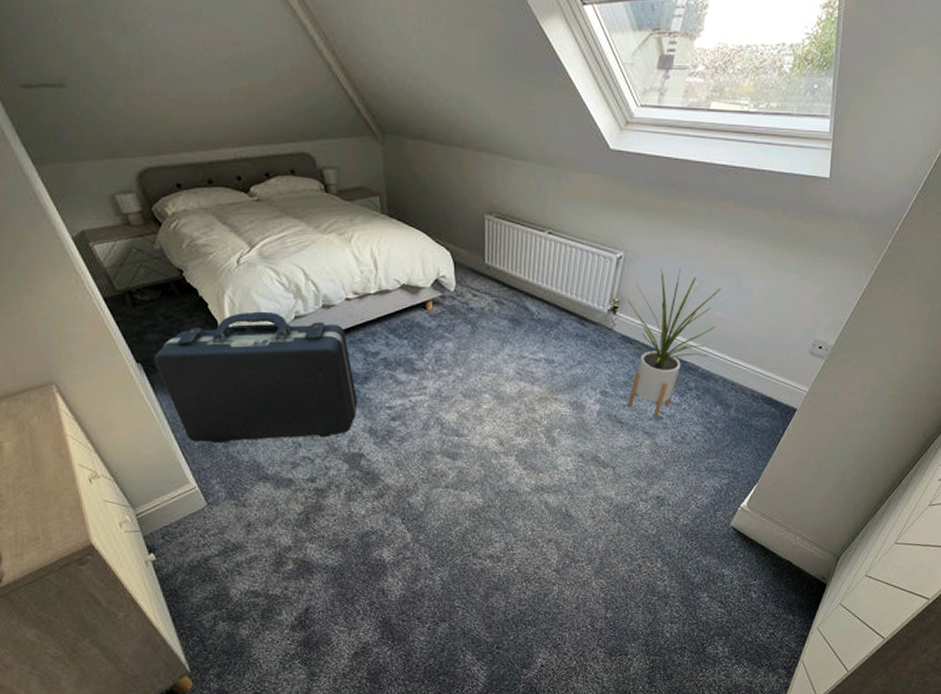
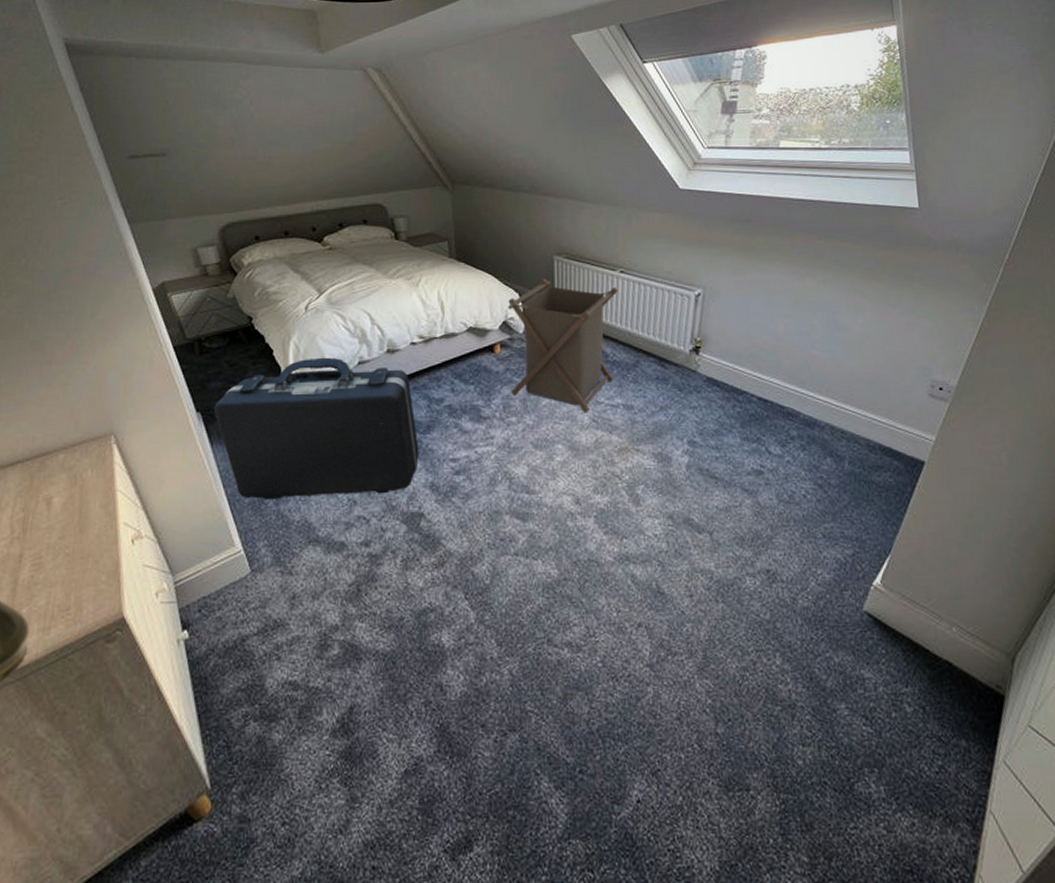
laundry basket: none [440,238,546,366] -> present [508,279,618,413]
house plant: present [627,267,722,419] -> none [711,303,816,474]

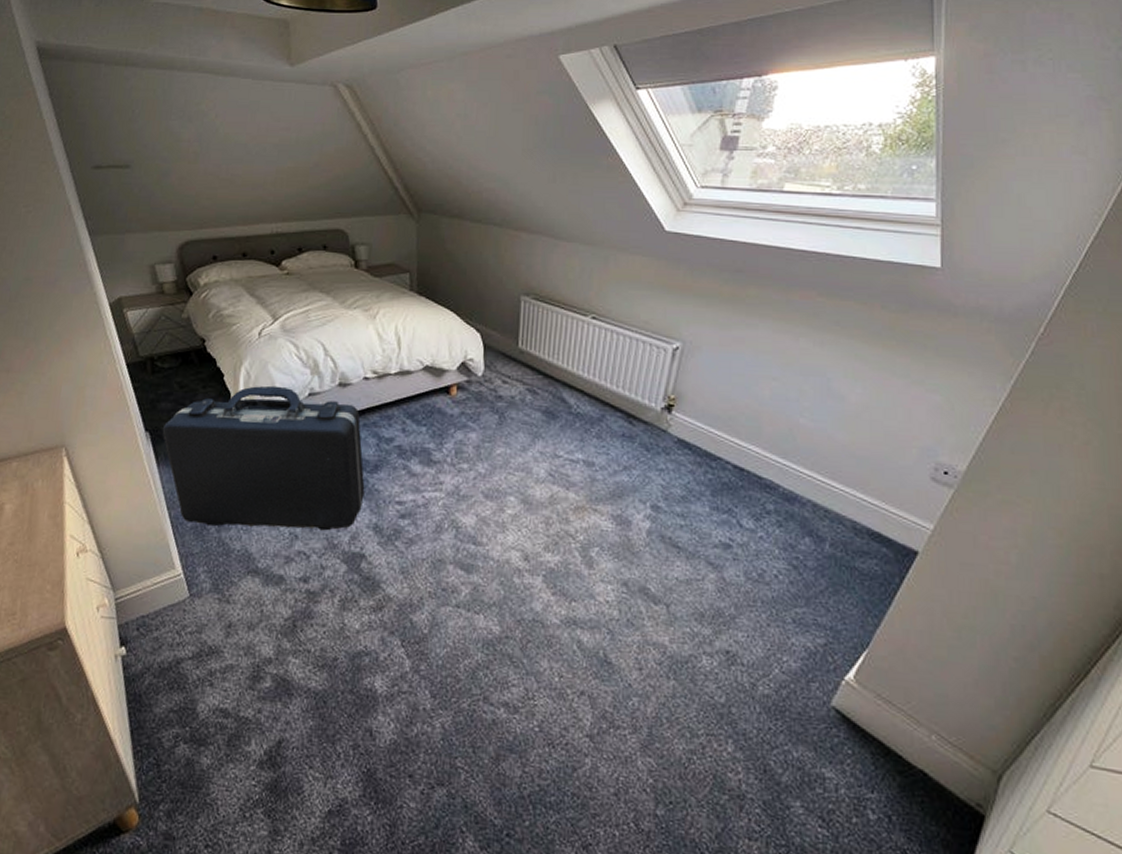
laundry basket: present [508,279,618,413] -> none [465,320,588,466]

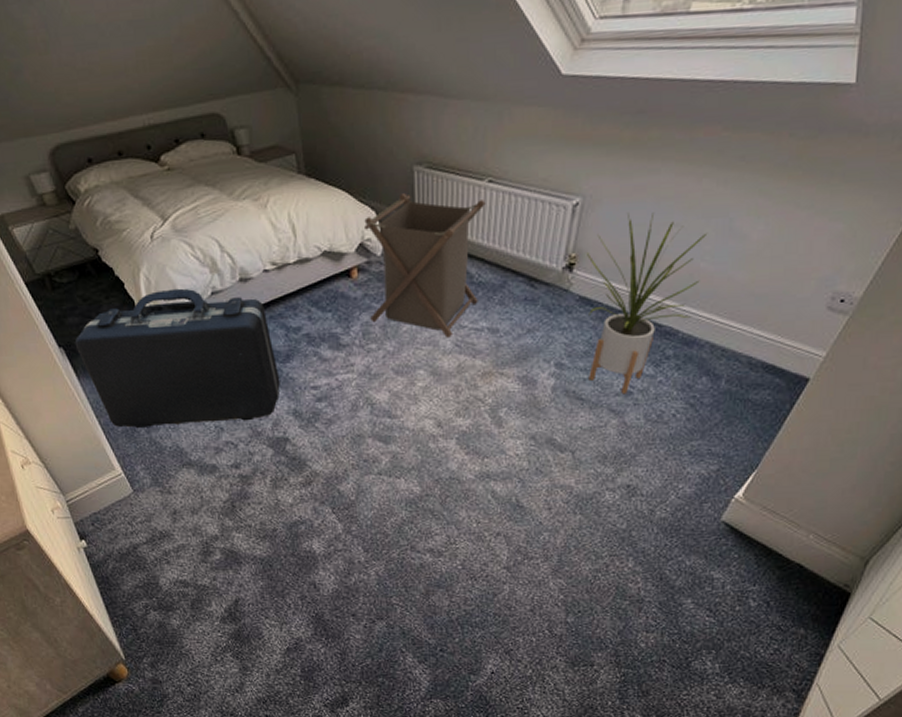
laundry basket: none [465,320,588,466] -> present [364,193,486,338]
house plant: none [686,361,806,547] -> present [587,212,708,395]

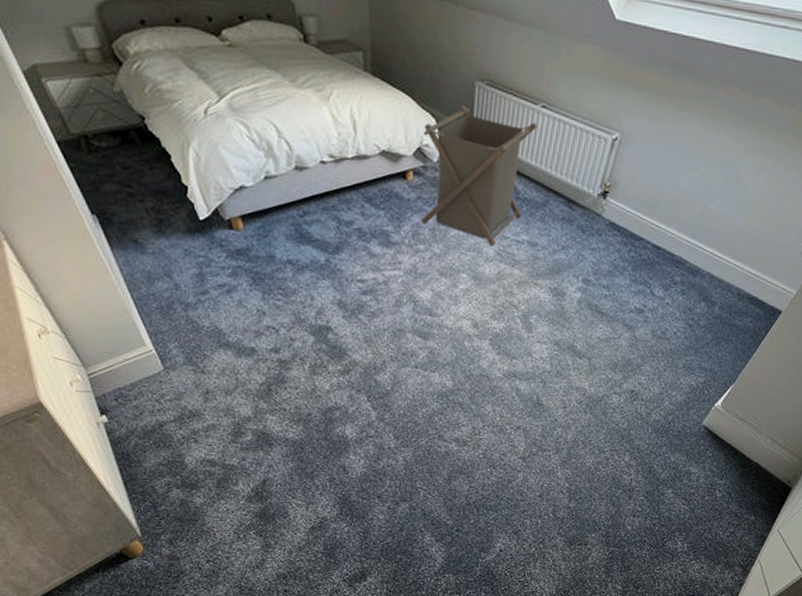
suitcase: present [74,288,280,428] -> none [110,168,328,308]
house plant: present [587,212,708,395] -> none [609,152,719,312]

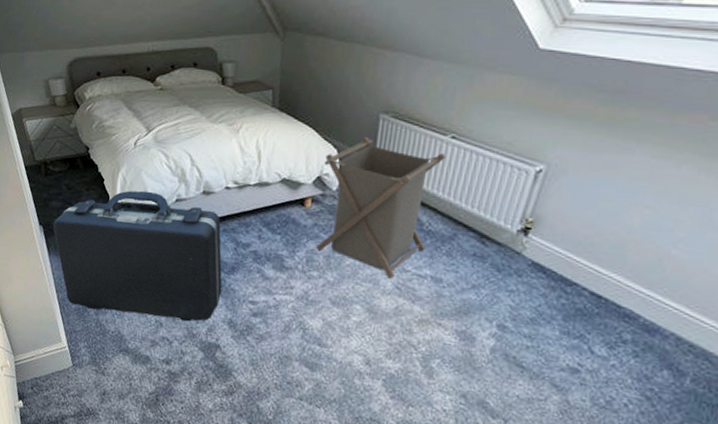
suitcase: none [110,168,328,308] -> present [53,190,223,322]

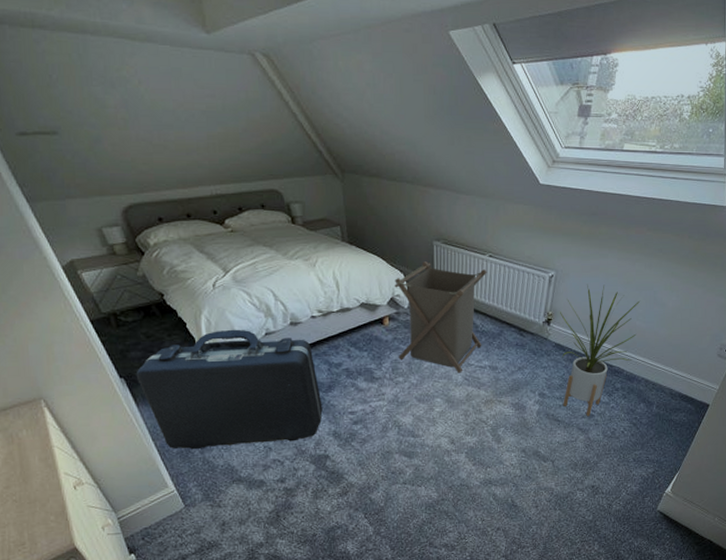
house plant: none [532,186,684,372] -> present [560,284,641,417]

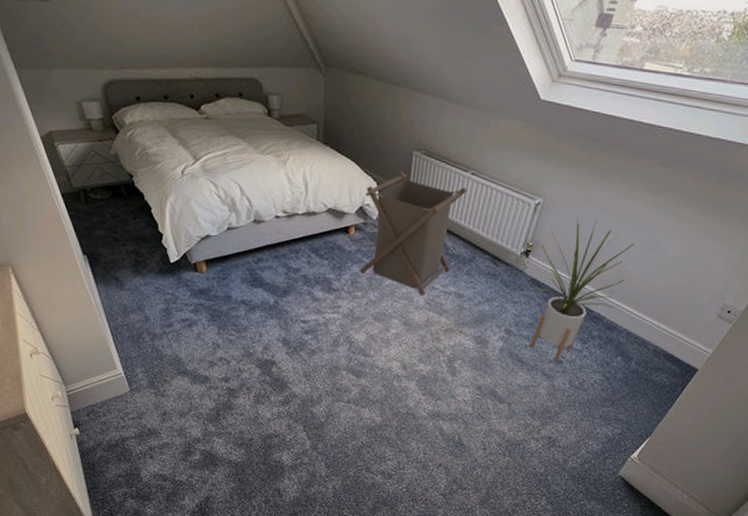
suitcase: present [136,329,323,449] -> none [98,219,276,342]

